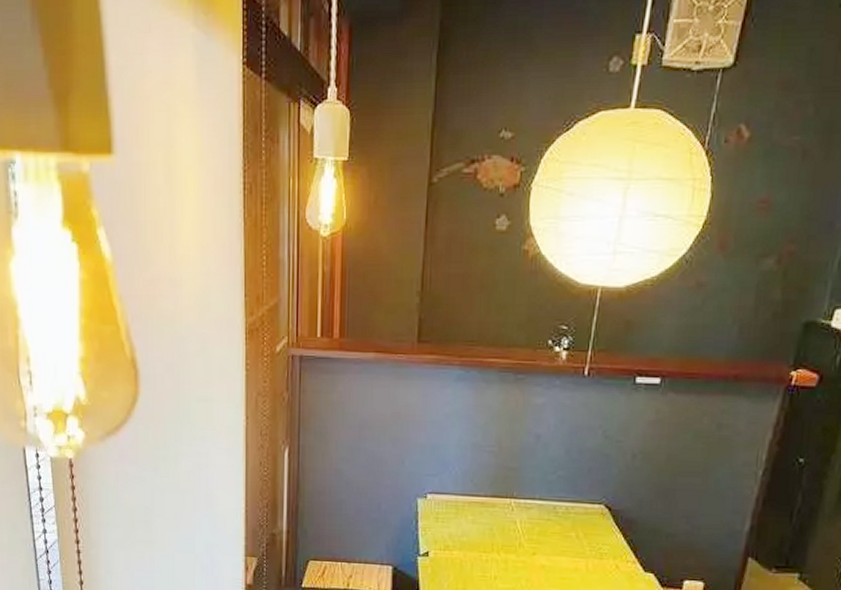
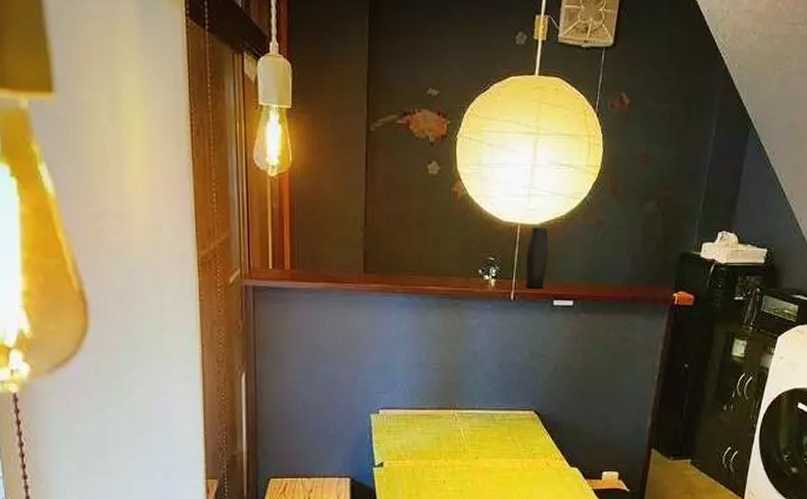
vase: none [604,289,636,363] -> present [526,226,549,289]

